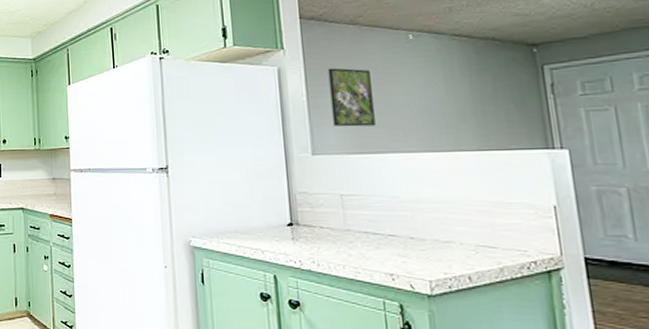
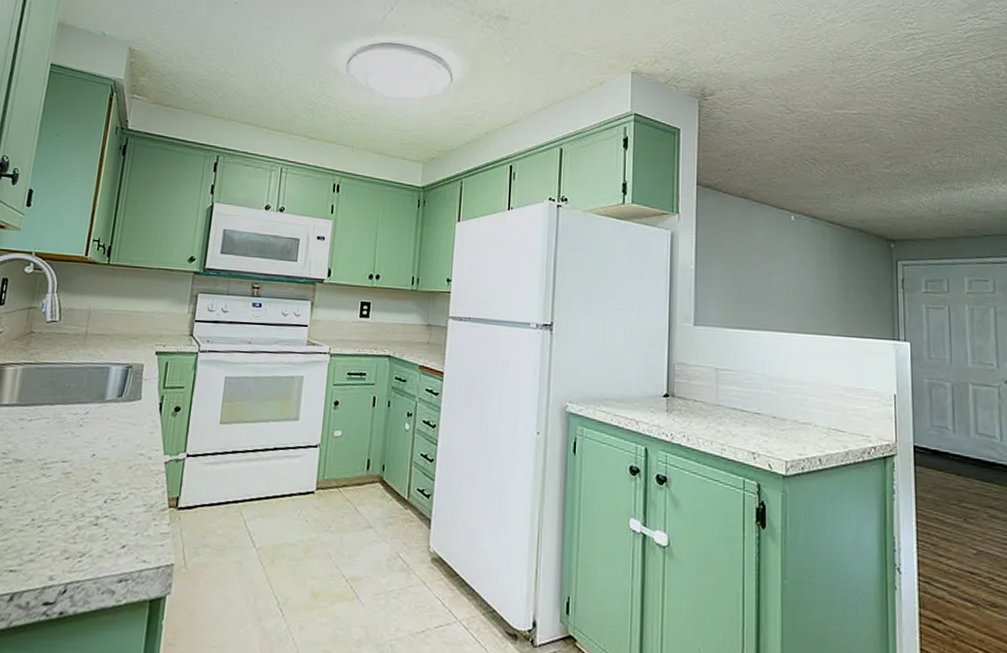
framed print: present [328,68,376,127] -> none [716,239,754,302]

